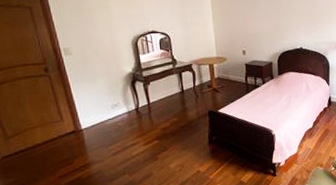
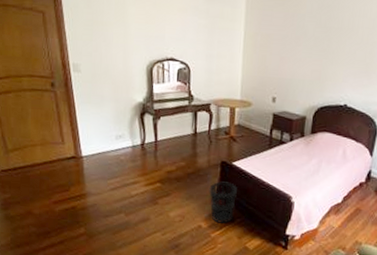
wastebasket: none [202,127,226,166] -> present [209,181,237,224]

